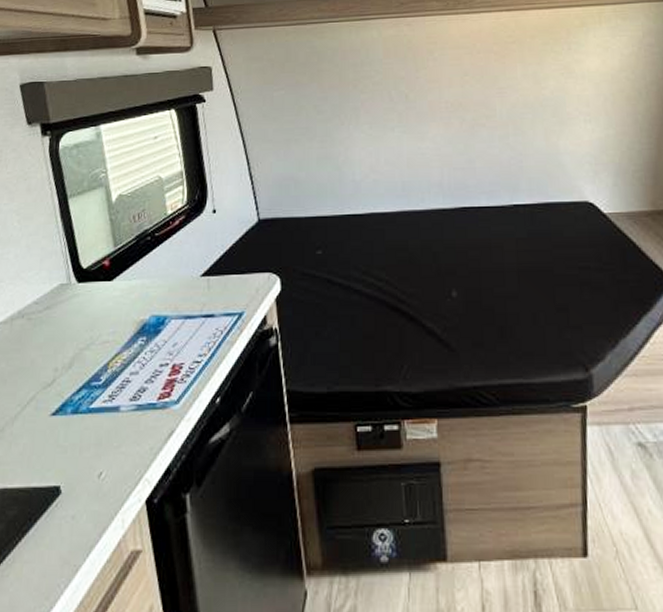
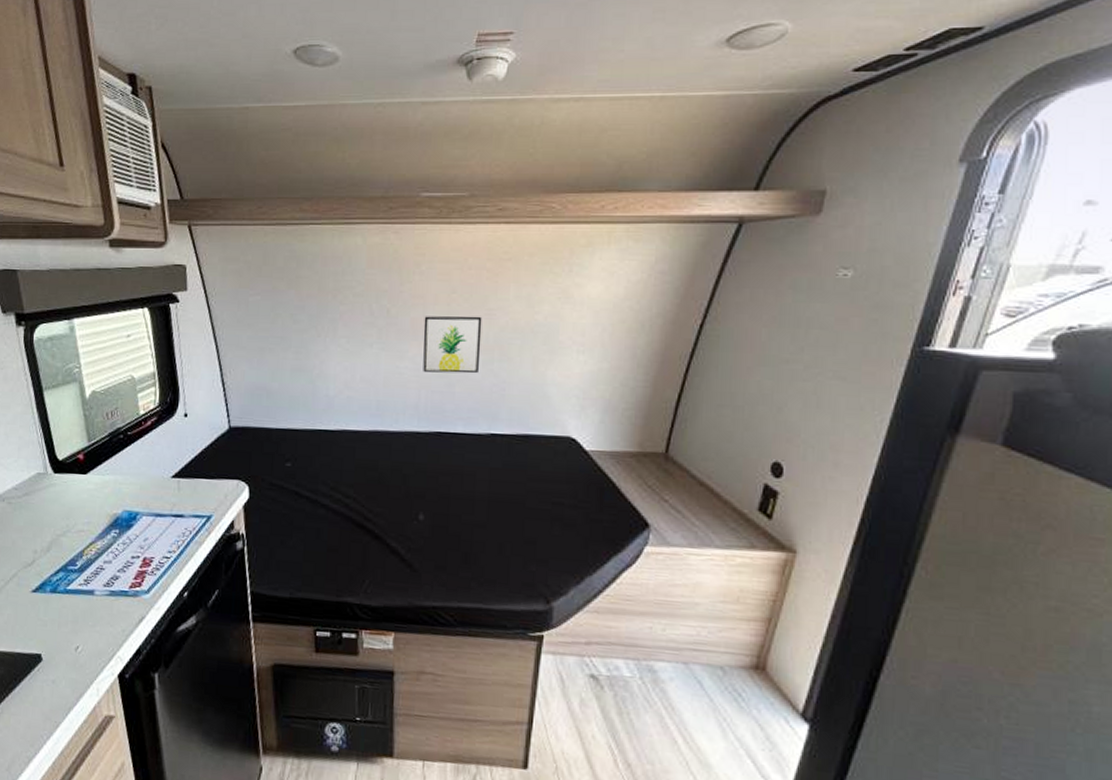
wall art: none [440,95,497,151] -> present [423,316,482,374]

